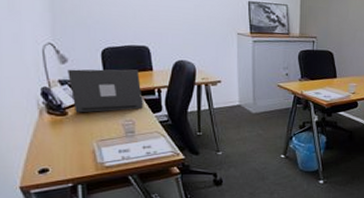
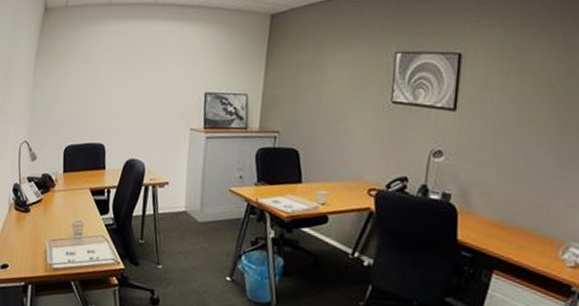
laptop: present [67,69,143,113] -> none [35,166,93,211]

